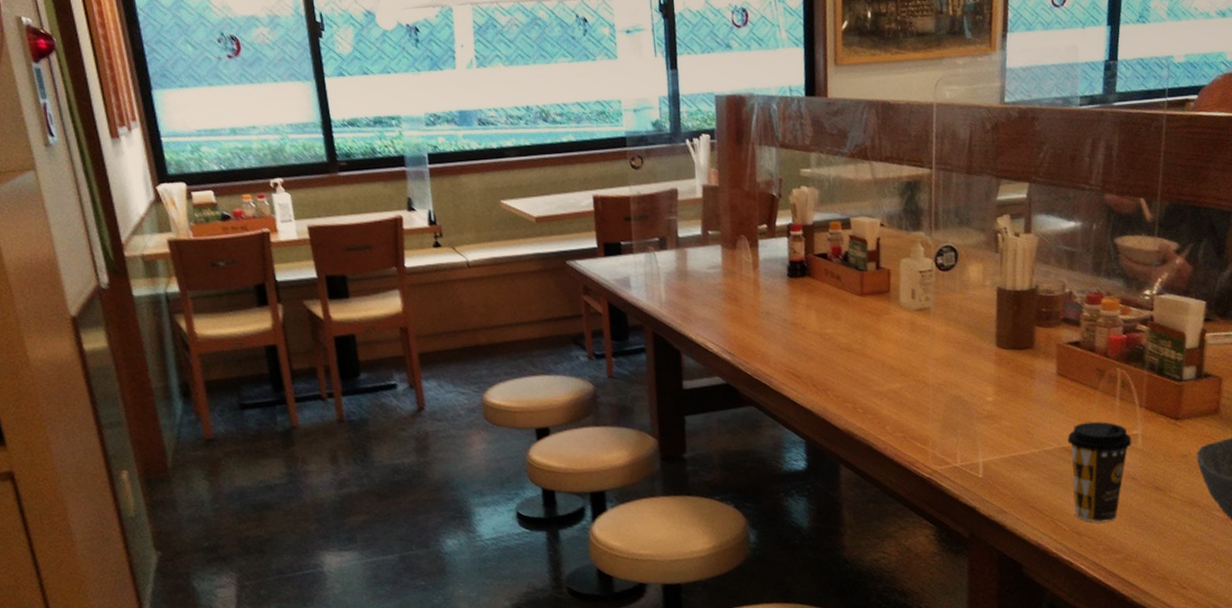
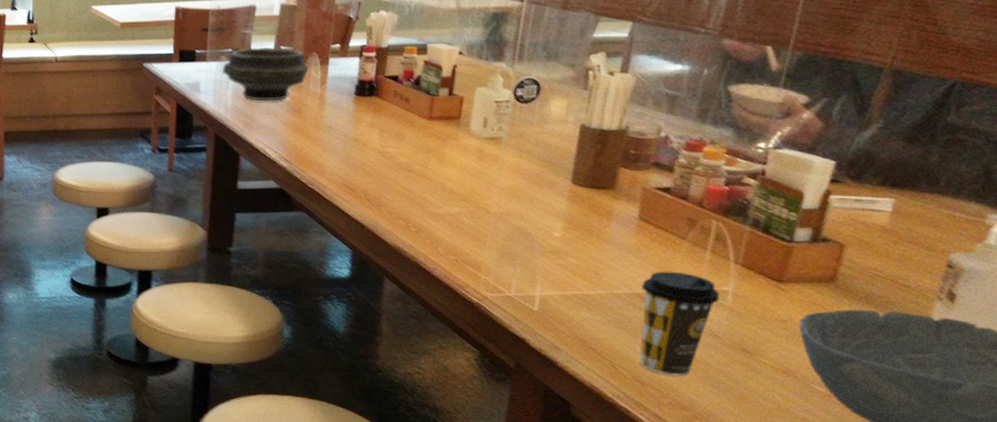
bowl: none [651,233,740,292] -> present [222,47,309,101]

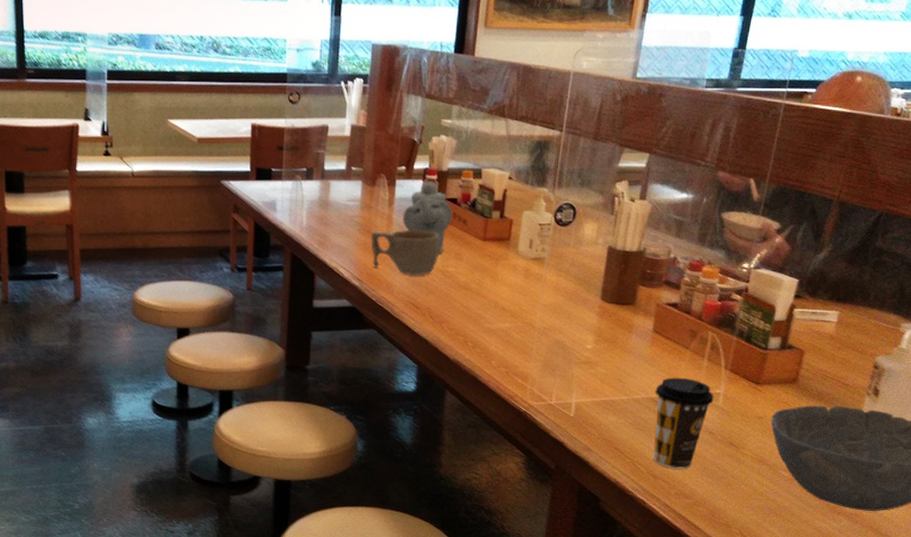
bowl: present [222,47,309,101] -> none [297,167,378,221]
cup: none [301,109,379,157] -> present [371,229,440,276]
teapot: none [335,58,393,133] -> present [401,180,453,253]

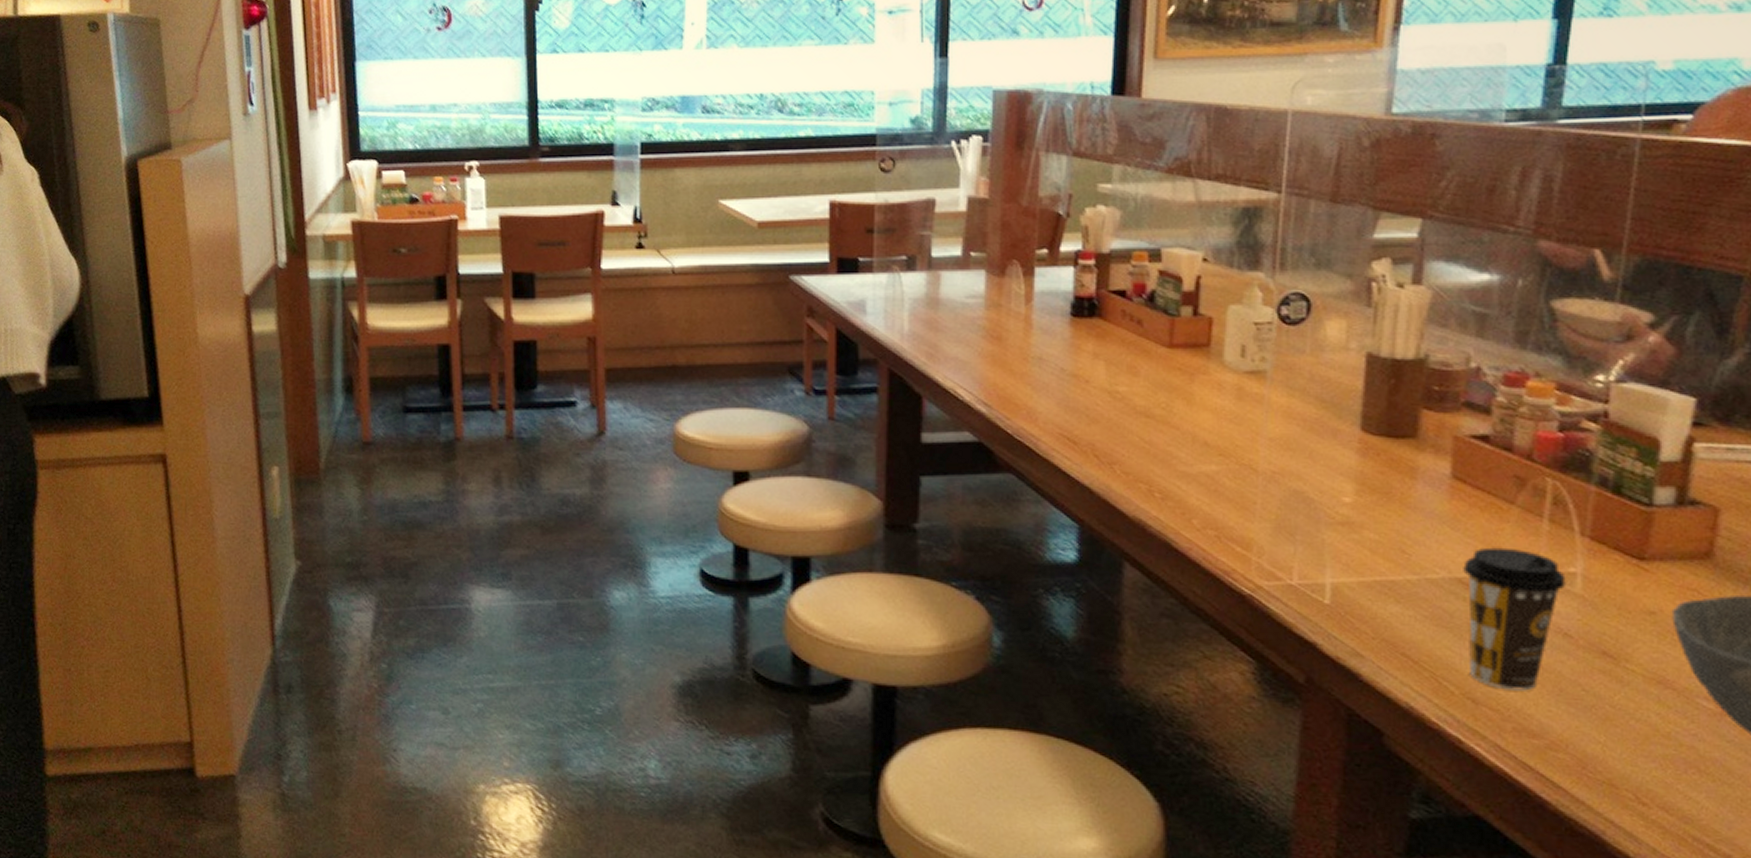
cup: present [371,229,440,276] -> none [1001,334,1104,399]
teapot: present [401,180,453,253] -> none [1045,267,1120,366]

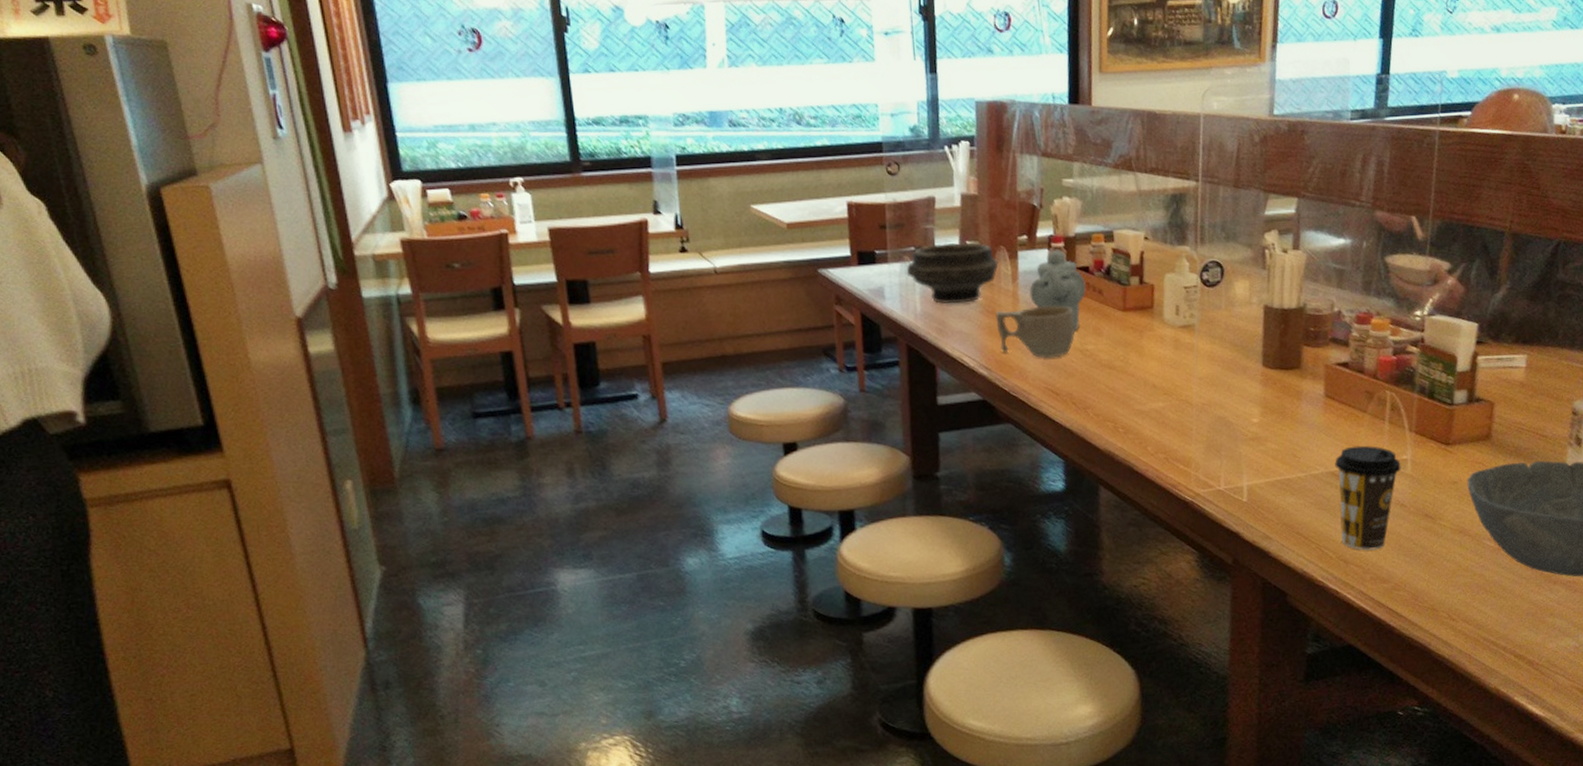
bowl: none [894,253,1009,325] -> present [906,243,999,304]
cup: none [1001,334,1104,399] -> present [995,305,1075,358]
teapot: none [1045,267,1120,366] -> present [1028,249,1086,330]

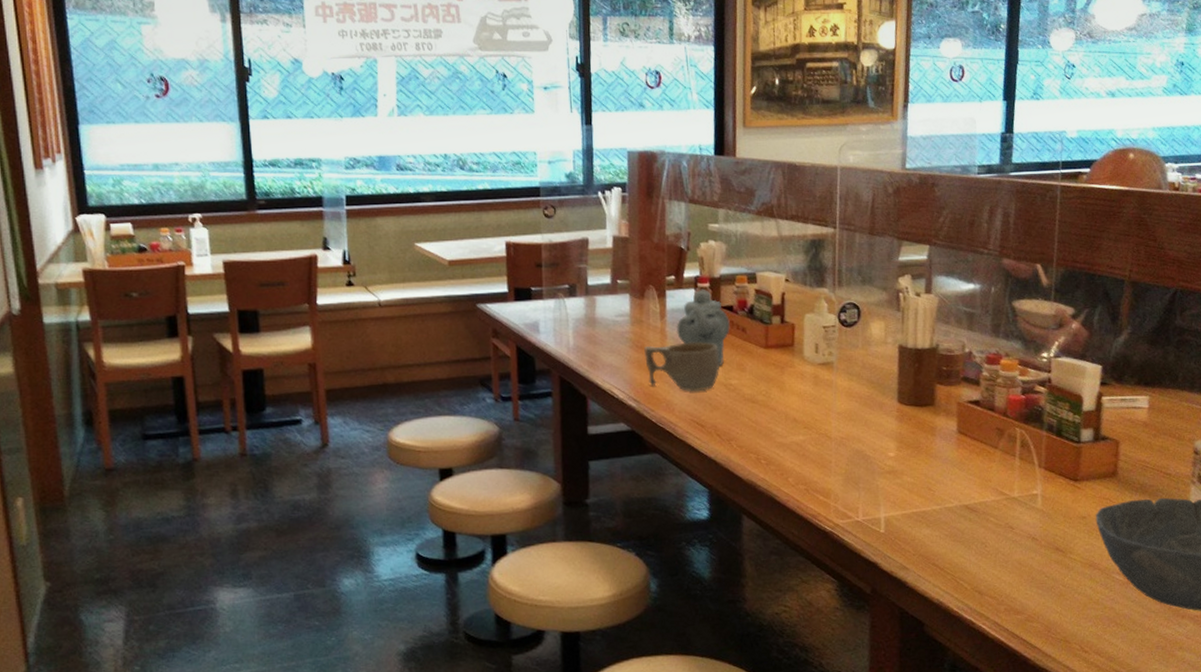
bowl: present [906,243,999,304] -> none [560,281,648,339]
coffee cup: present [1334,445,1401,551] -> none [968,480,1032,582]

